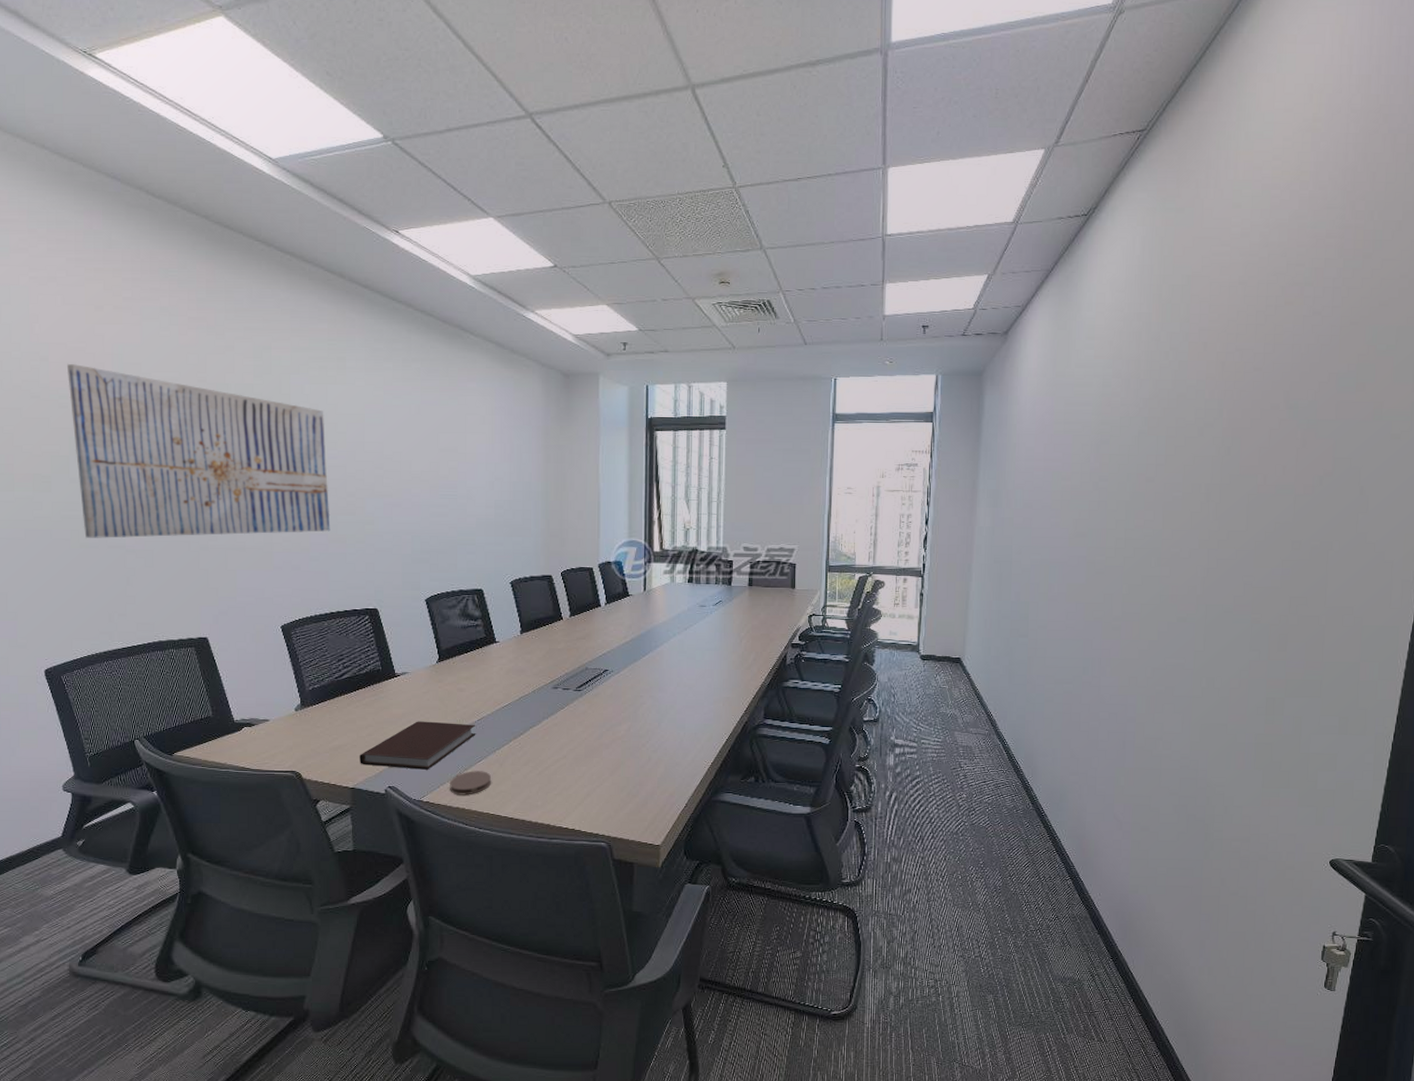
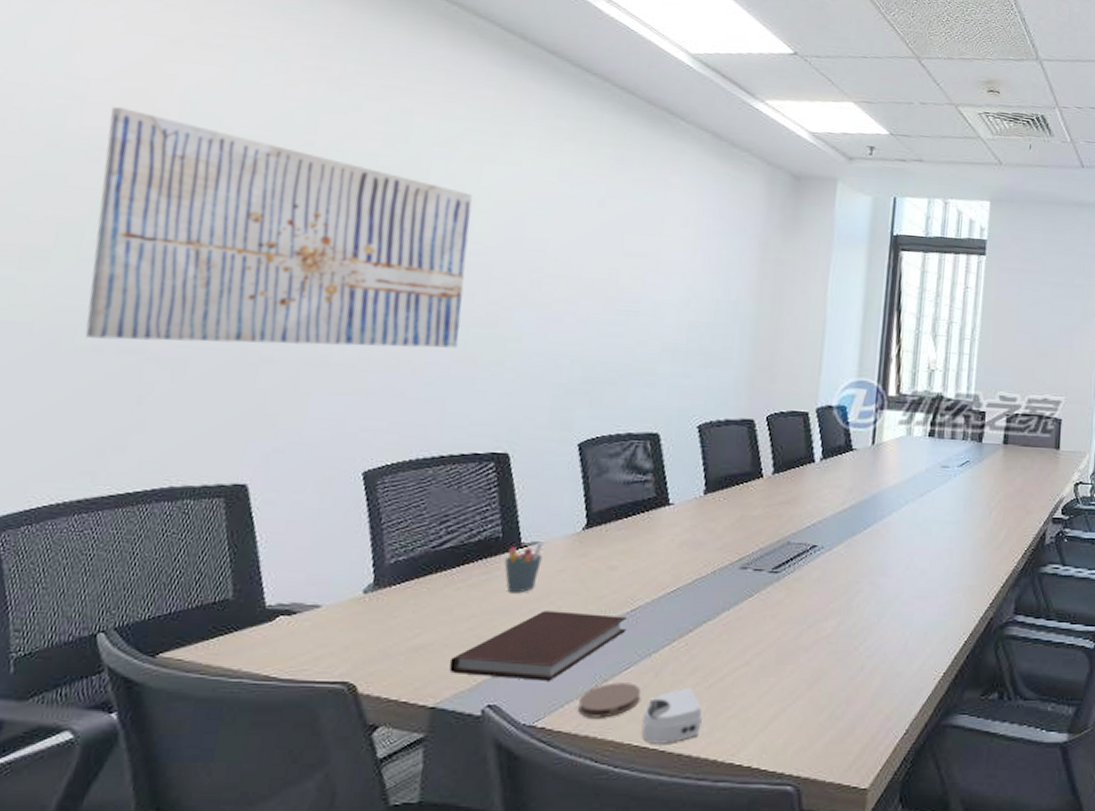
pen holder: none [386,672,411,709] -> present [504,542,543,594]
computer mouse: none [494,774,536,813] -> present [641,687,703,744]

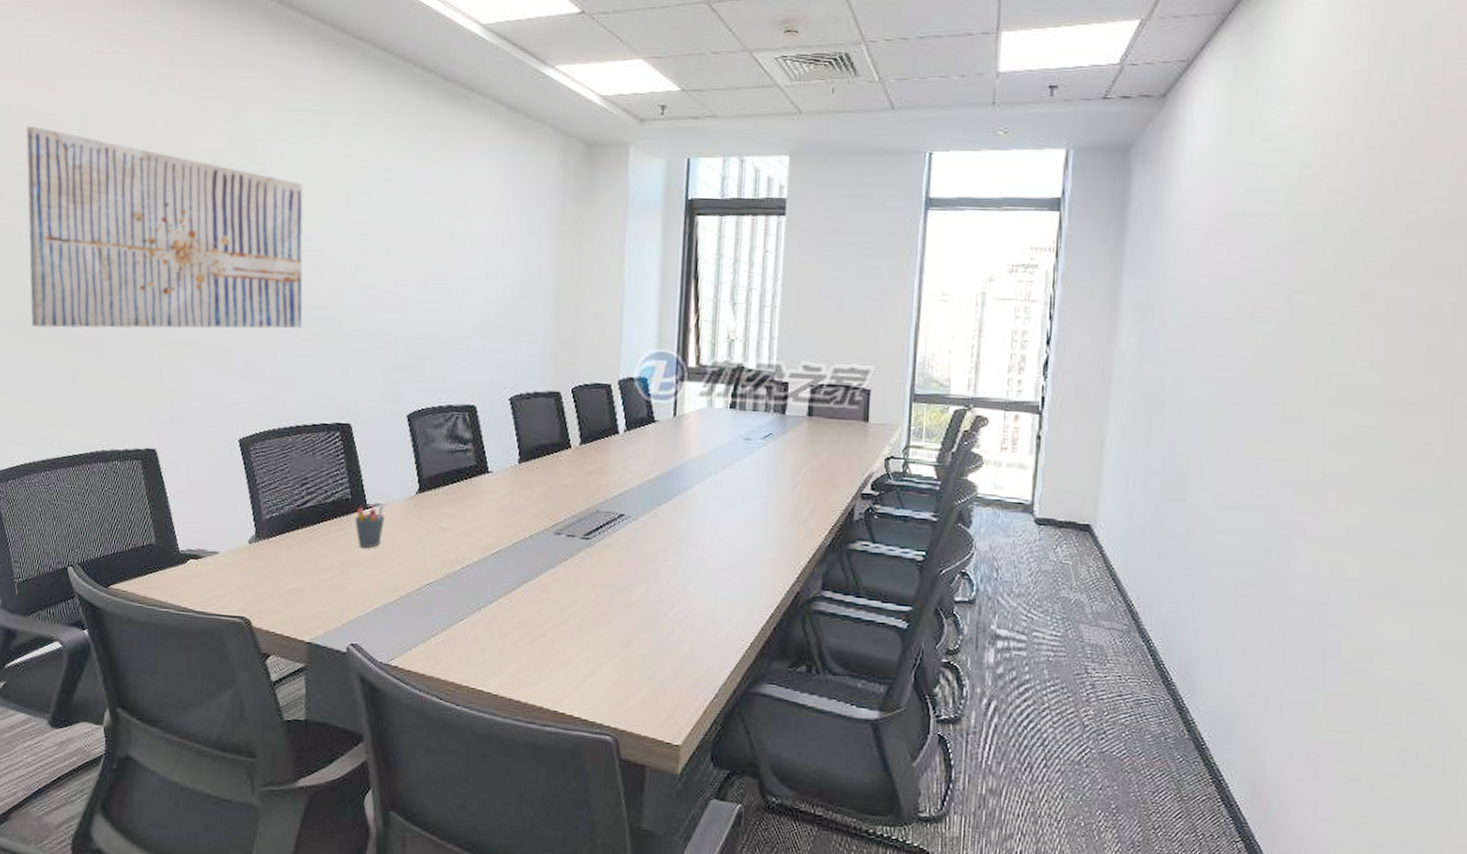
notebook: present [449,611,628,681] -> none [319,565,459,627]
coaster: present [578,682,642,718] -> none [423,631,475,662]
computer mouse: present [641,687,703,744] -> none [476,640,528,689]

